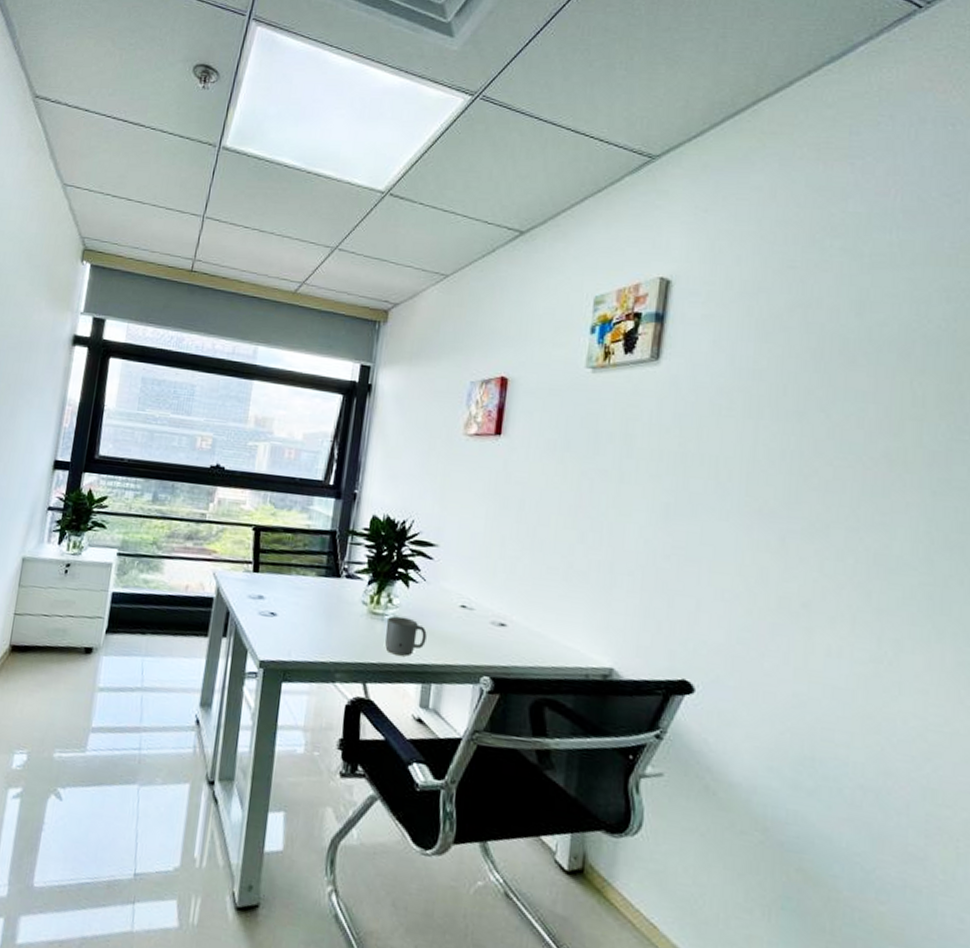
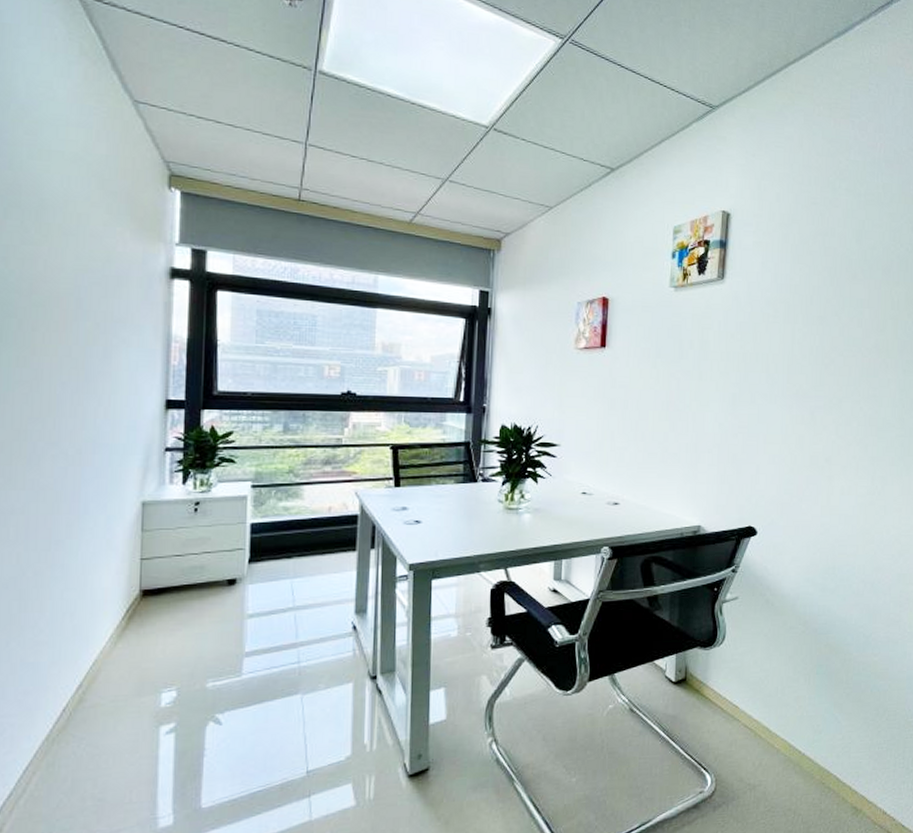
mug: present [385,616,427,657] -> none [520,508,555,541]

